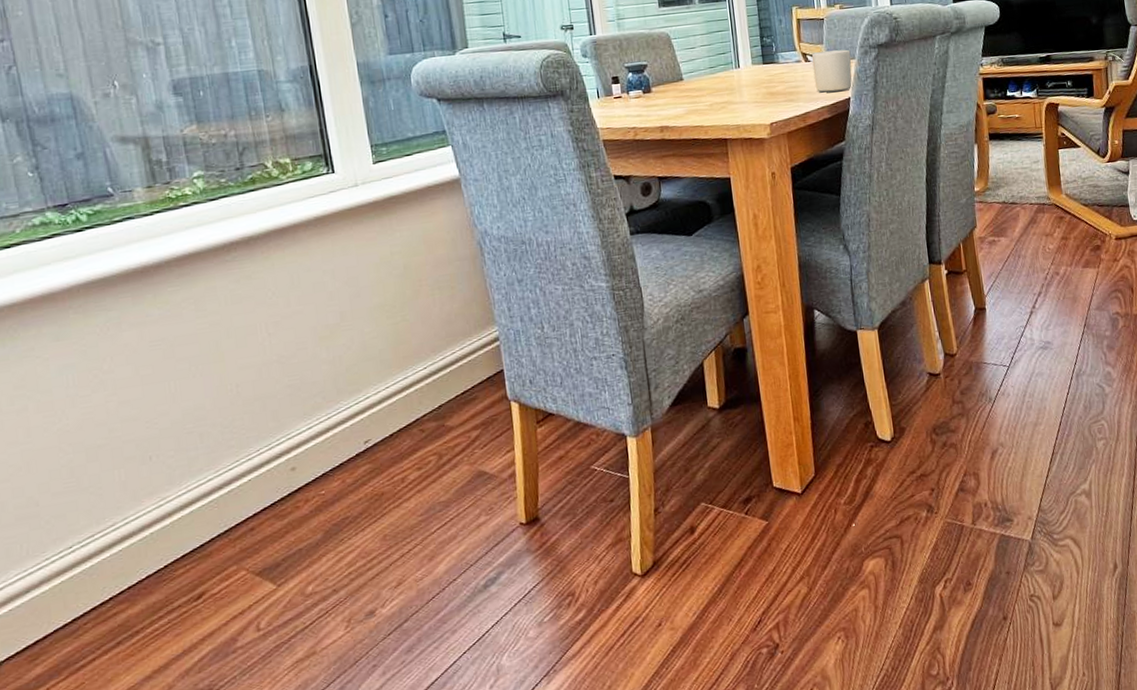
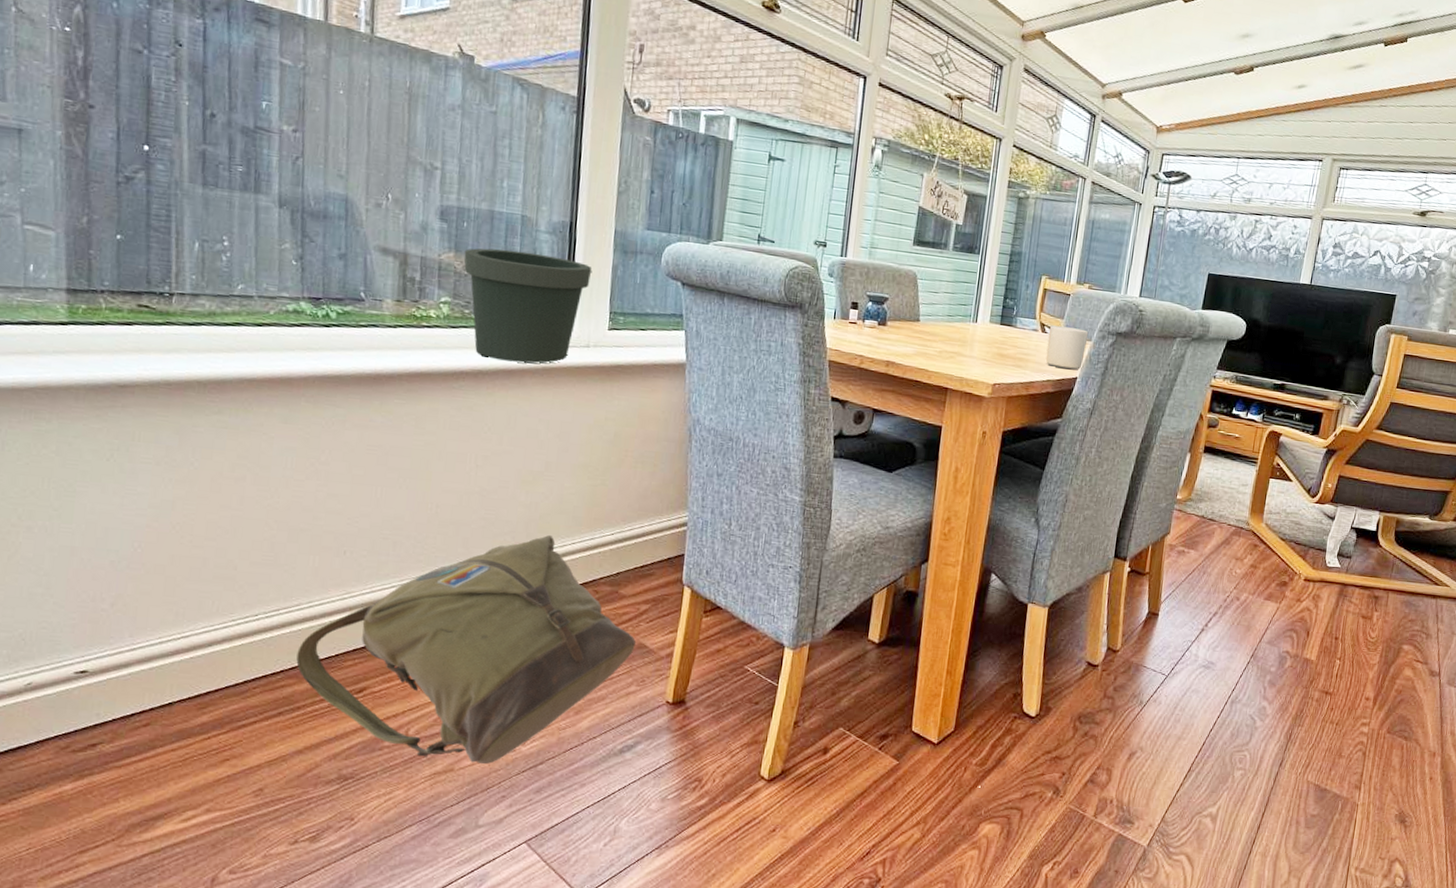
backpack: none [122,386,475,649] -> present [296,535,636,765]
flower pot: none [207,103,344,223] -> present [464,248,591,364]

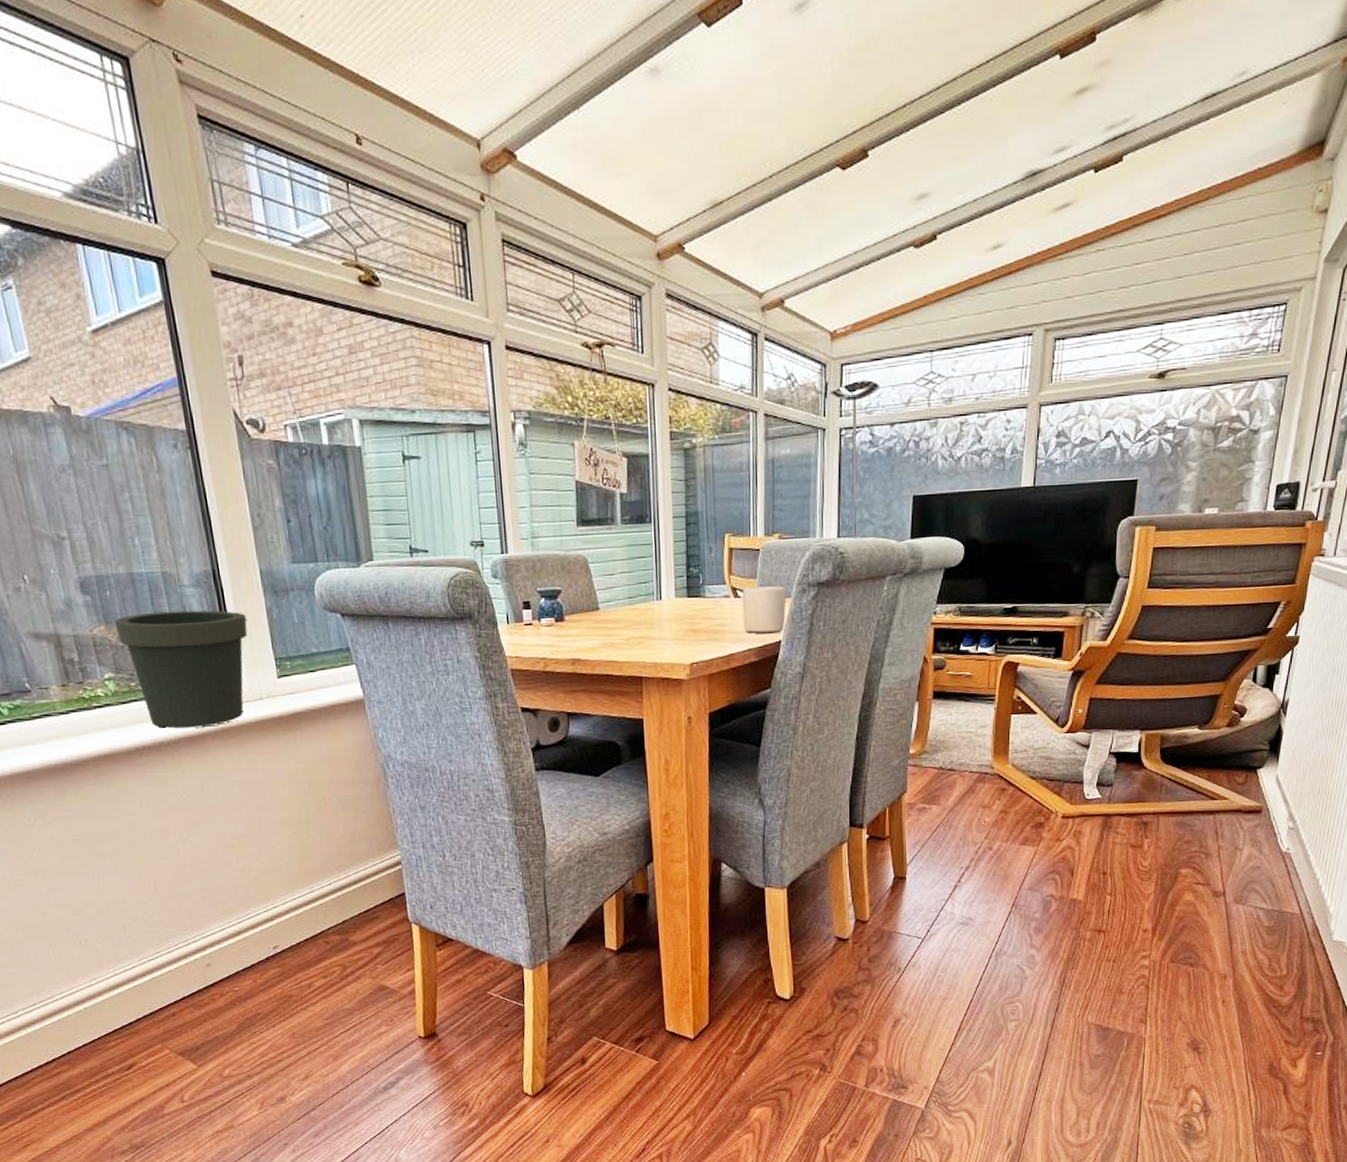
backpack: present [296,535,636,765] -> none [62,895,377,1119]

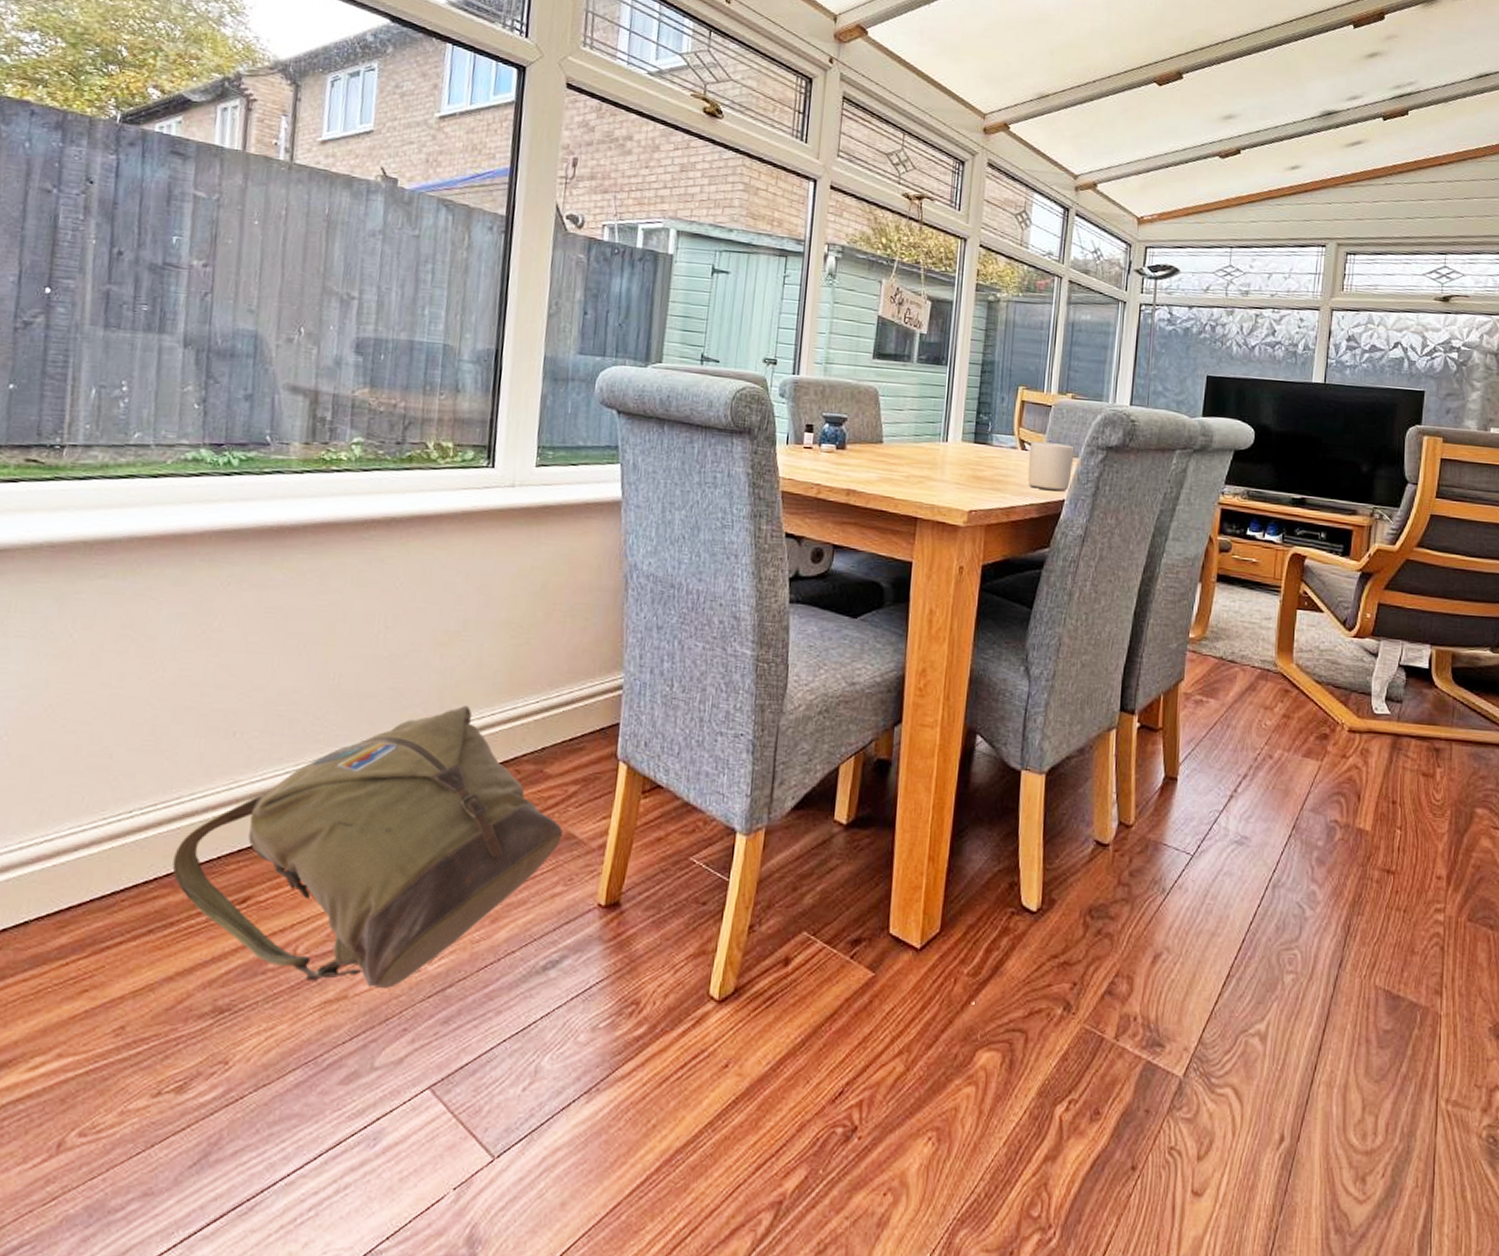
backpack: none [62,895,377,1119] -> present [172,706,563,990]
flower pot: present [114,610,248,729] -> none [379,382,518,508]

